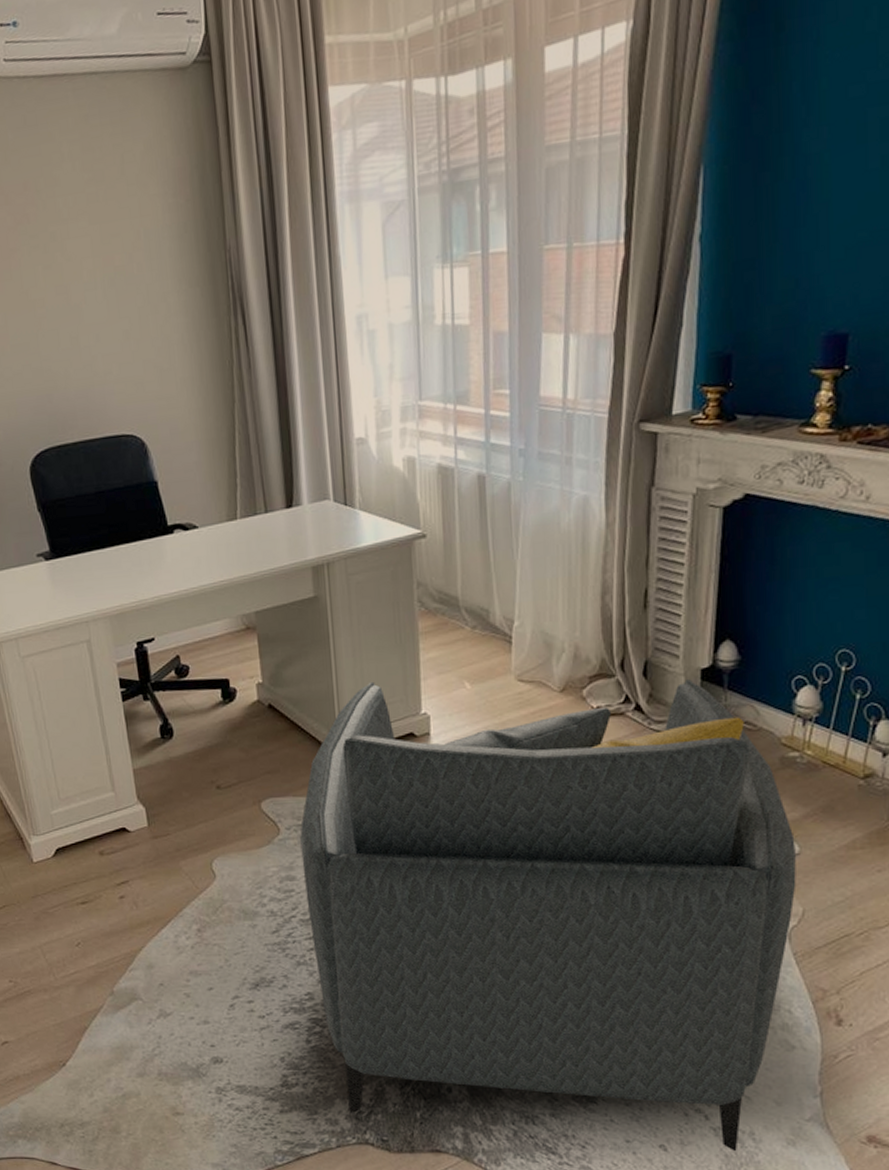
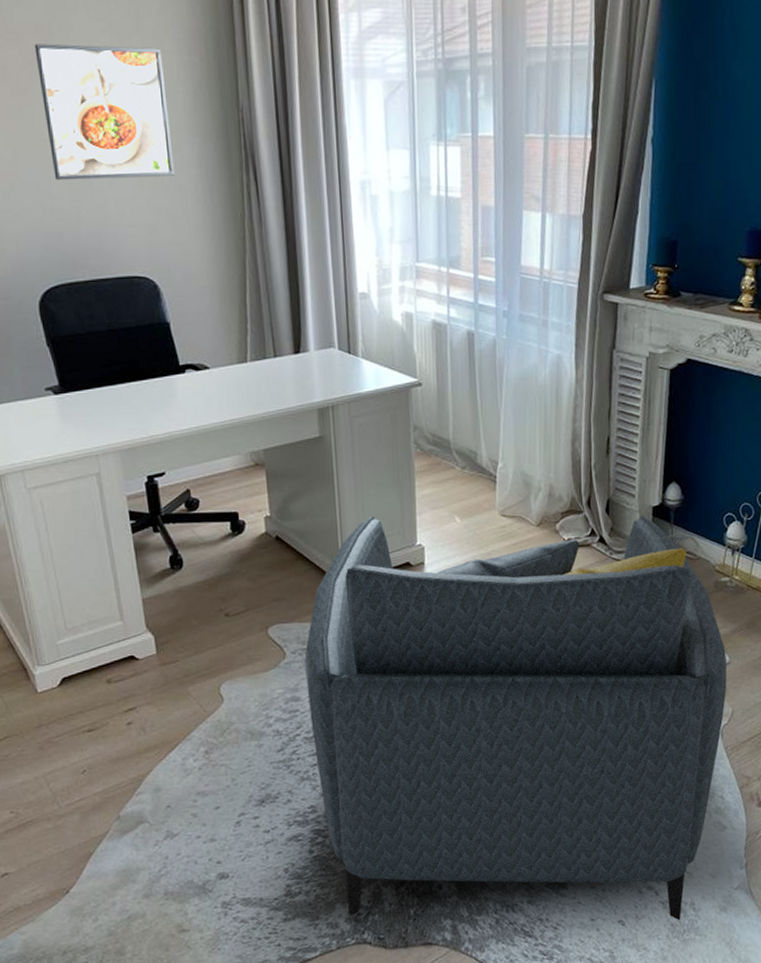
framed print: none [22,193,161,341] -> present [34,43,175,181]

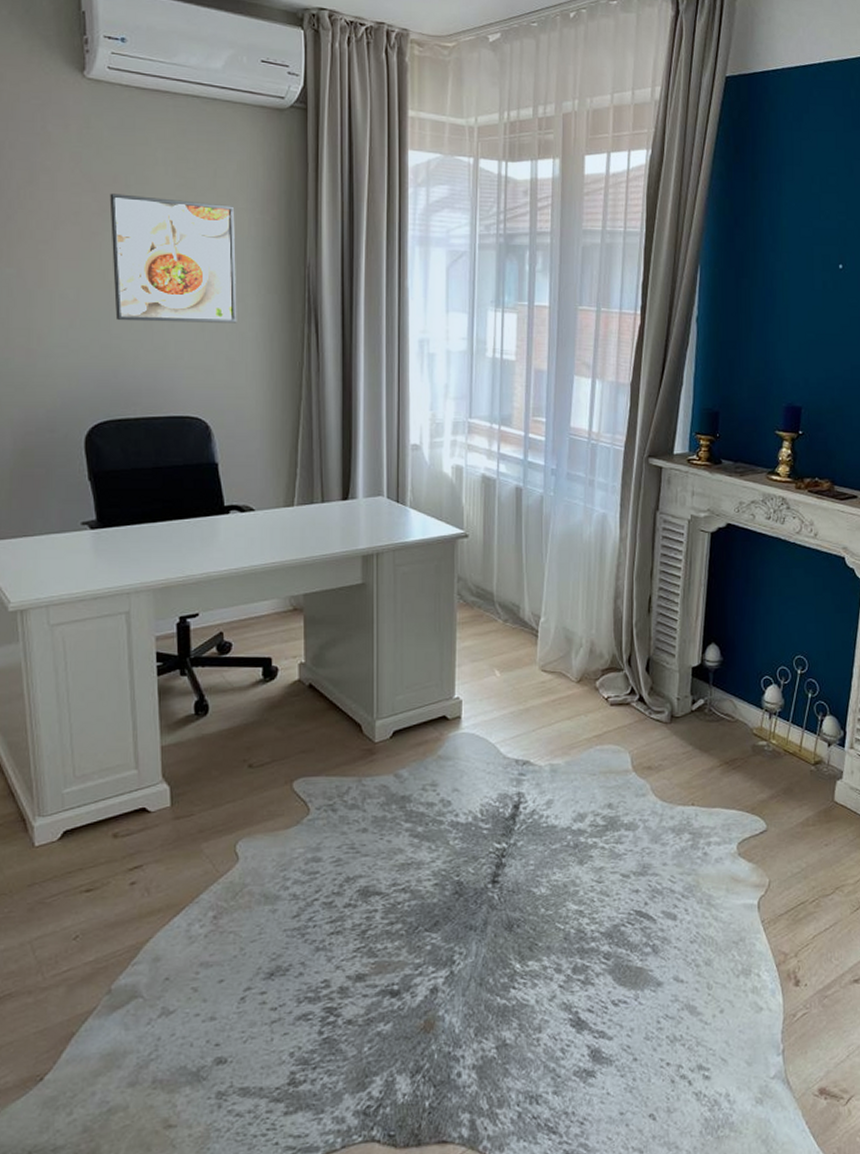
armchair: present [304,515,727,921] -> none [330,666,764,1115]

